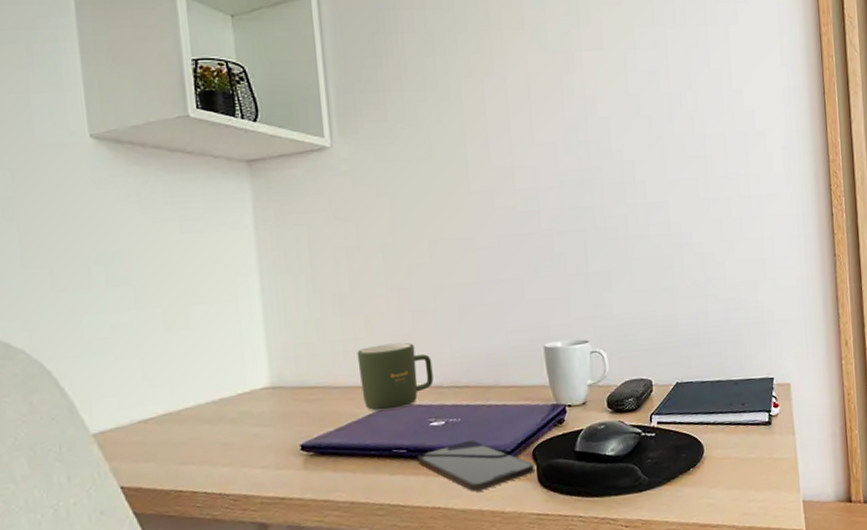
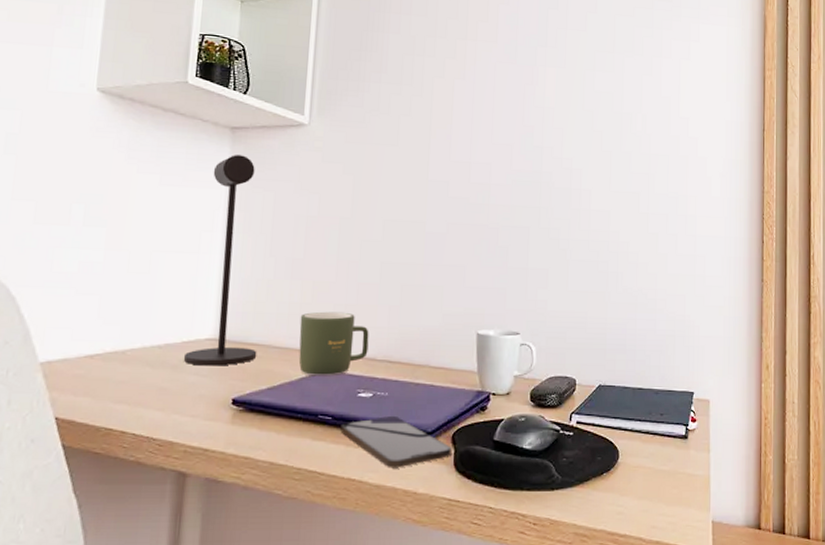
desk lamp: none [236,189,319,417] -> present [183,155,257,366]

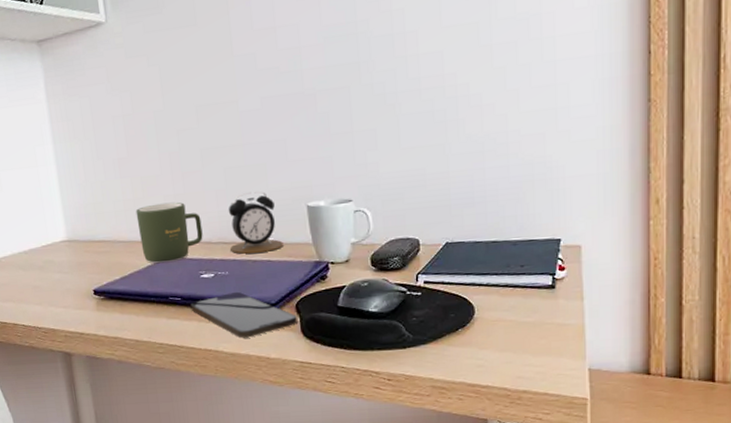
desk lamp: present [183,155,257,366] -> none [31,66,106,265]
alarm clock: none [394,312,449,376] -> present [228,191,284,254]

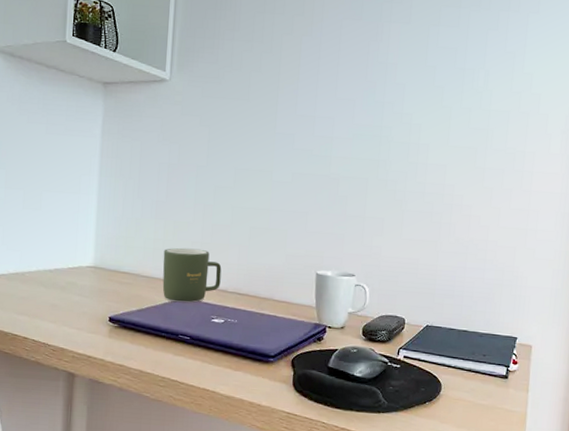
phone: present [190,291,297,338] -> none [197,339,291,384]
alarm clock: present [228,191,284,254] -> none [243,252,290,308]

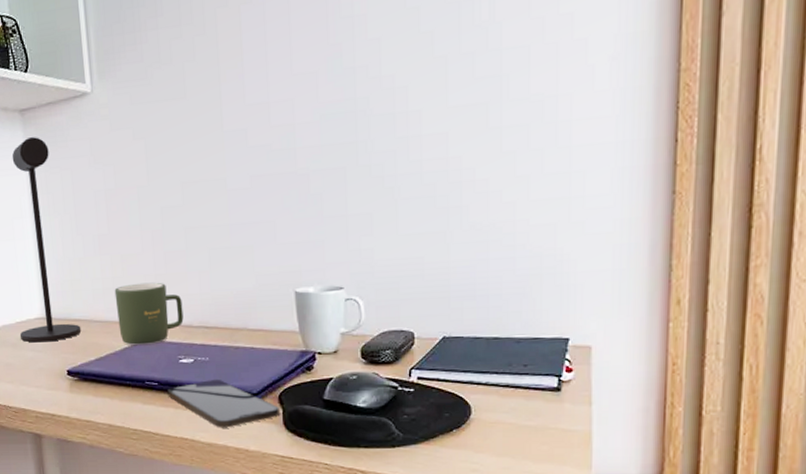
desk lamp: none [69,107,128,289] -> present [11,137,82,343]
phone: none [197,339,291,384] -> present [167,379,280,428]

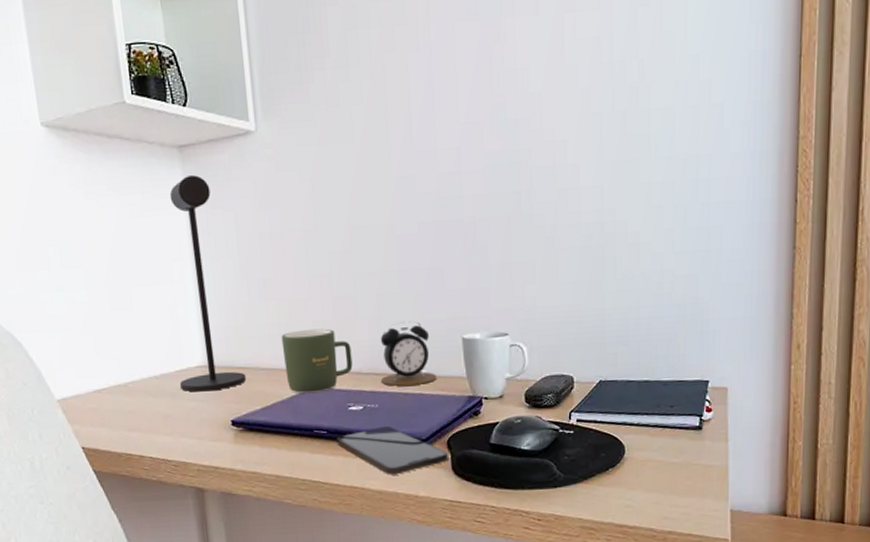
alarm clock: none [211,274,268,340] -> present [380,320,437,386]

